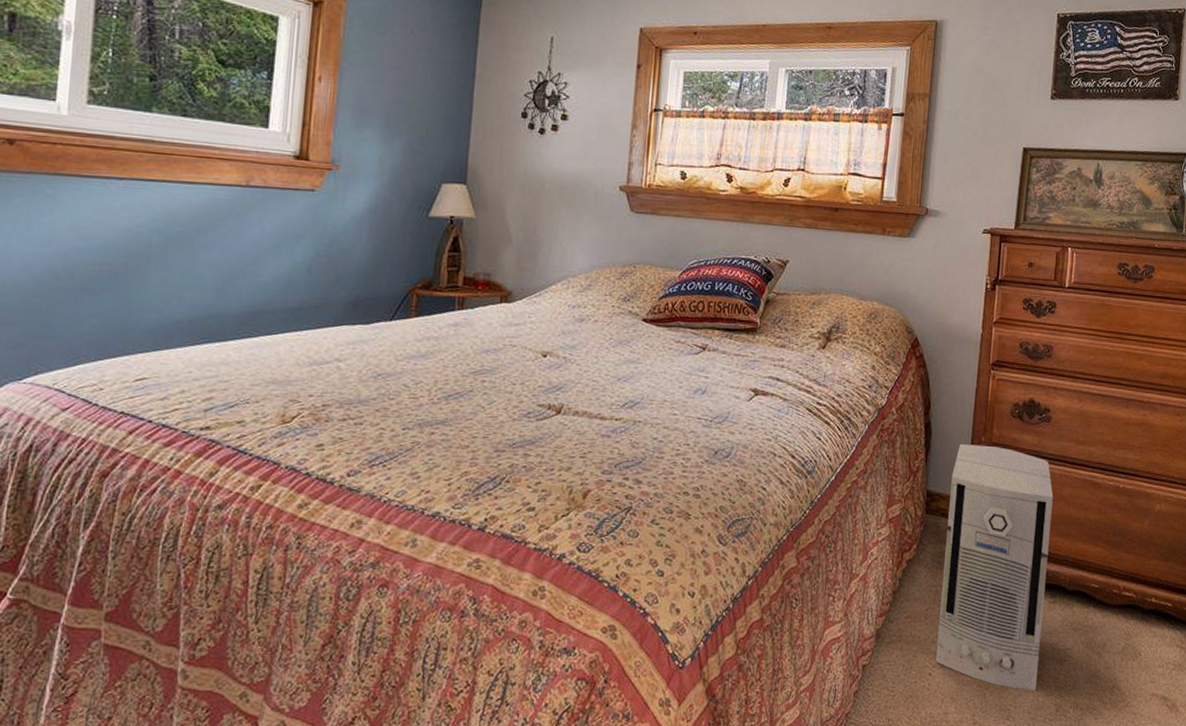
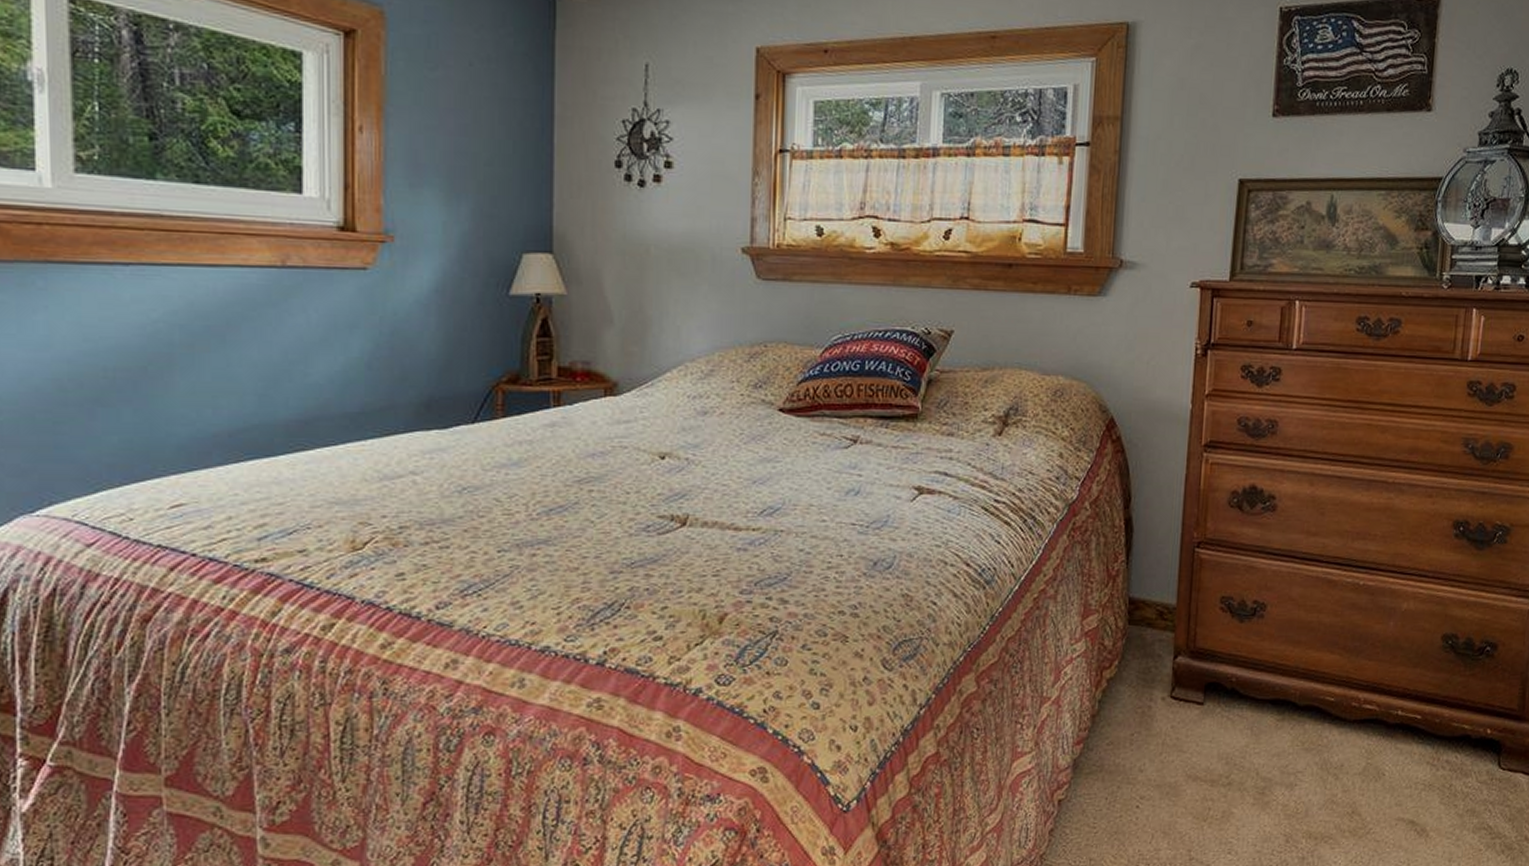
air purifier: present [935,444,1053,691] -> none [1143,541,1280,821]

